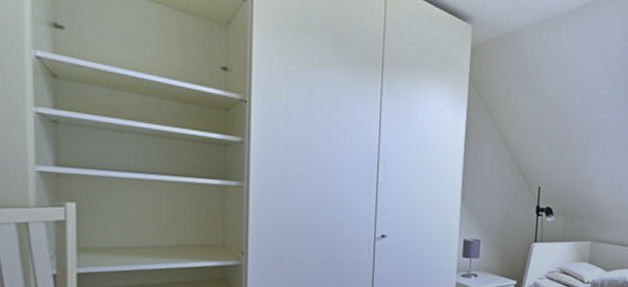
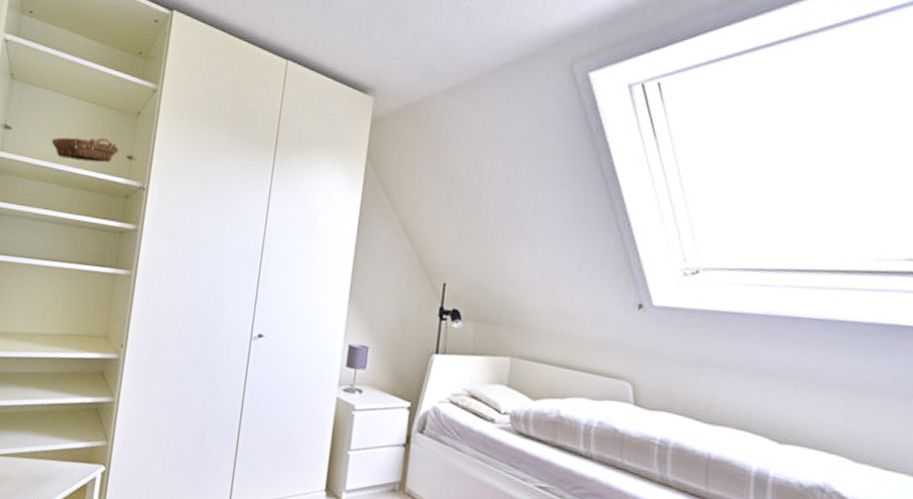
basket: none [122,42,210,73] -> present [51,137,119,163]

